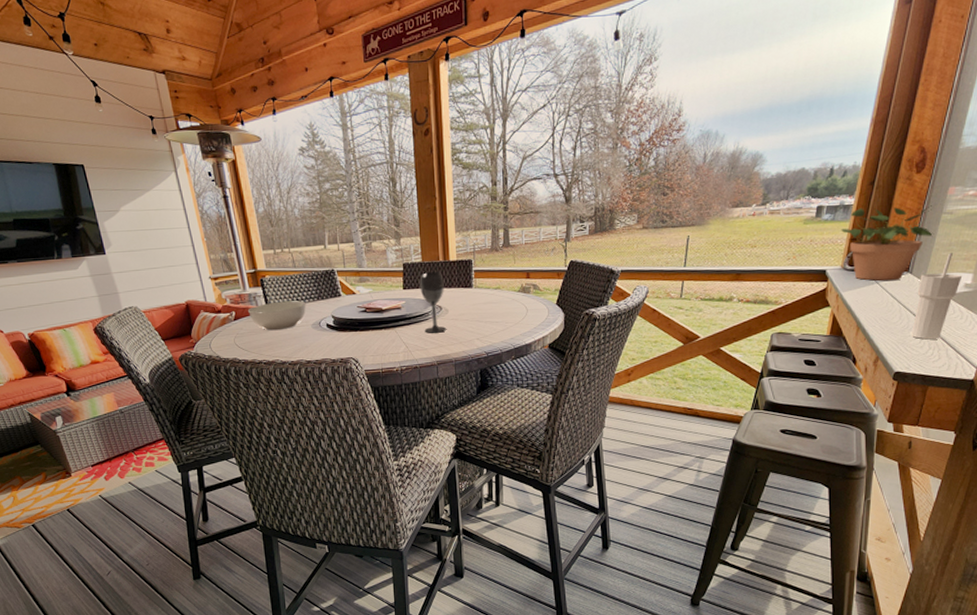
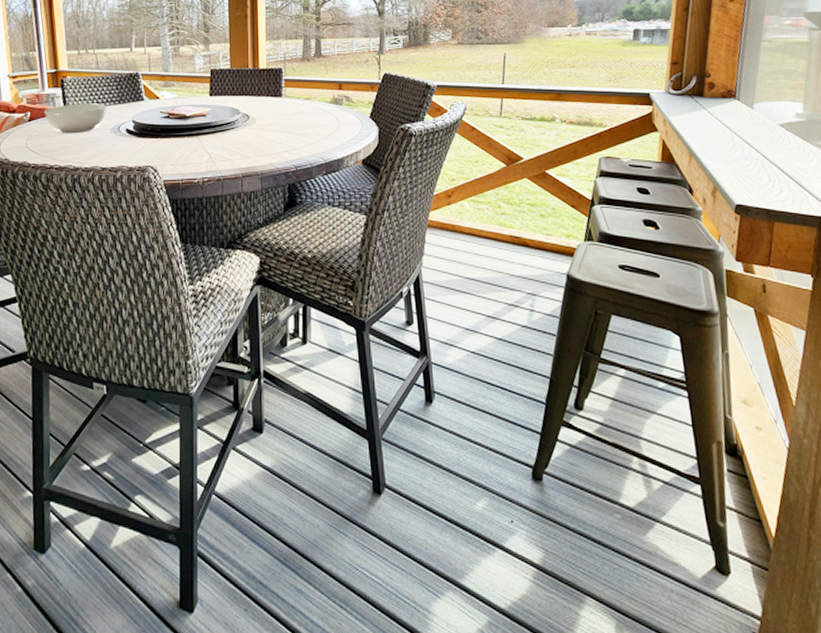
wine glass: present [419,272,446,333] -> none [227,79,253,143]
potted plant: present [841,205,934,281] -> none [661,32,757,106]
cup: present [912,253,963,340] -> none [748,81,793,171]

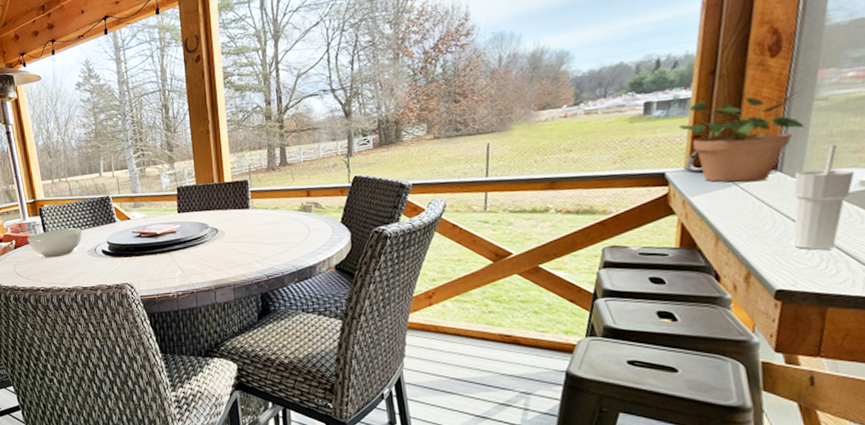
potted plant: none [661,32,757,106] -> present [679,92,806,183]
cup: none [748,81,793,171] -> present [792,145,855,250]

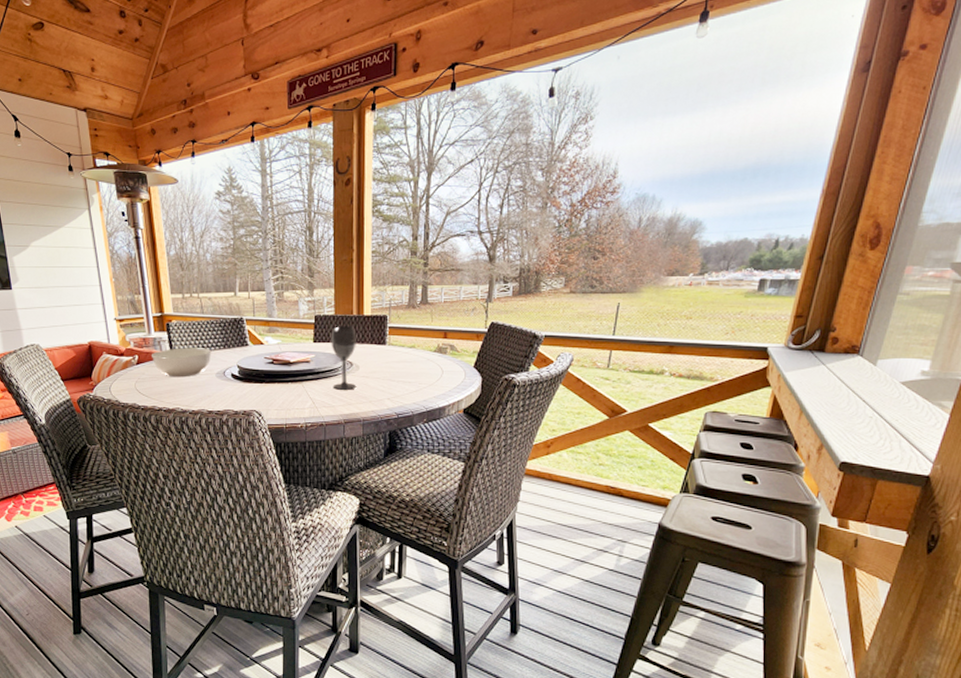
wine glass: none [194,194,223,257] -> present [331,326,356,390]
potted plant: present [679,92,806,183] -> none [785,283,889,362]
cup: present [792,145,855,250] -> none [861,337,919,429]

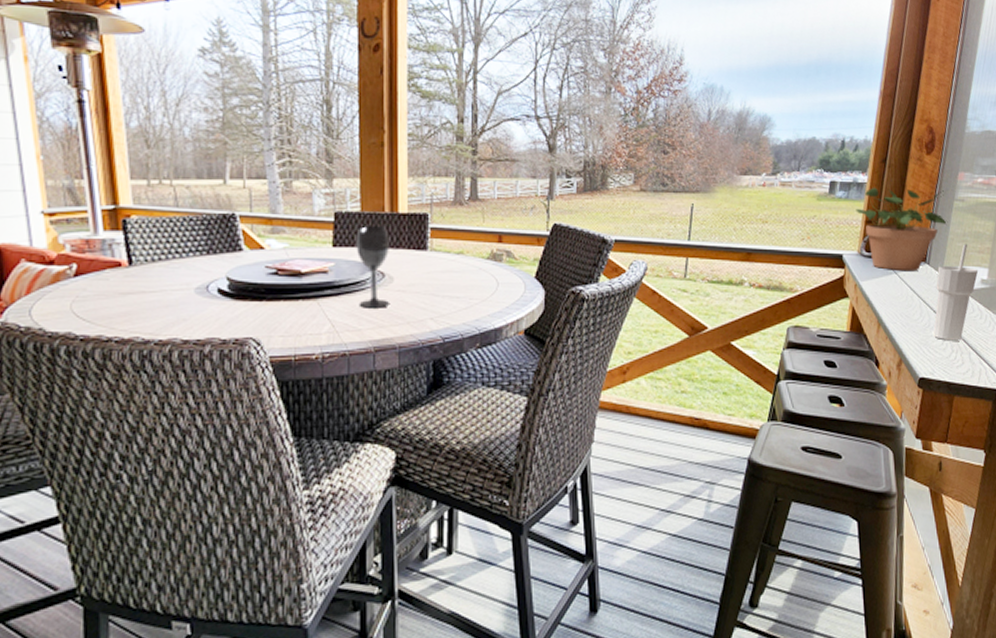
bowl: present [151,348,212,378] -> none [97,253,190,294]
potted plant: none [785,283,889,362] -> present [856,187,948,270]
cup: none [861,337,919,429] -> present [933,244,979,341]

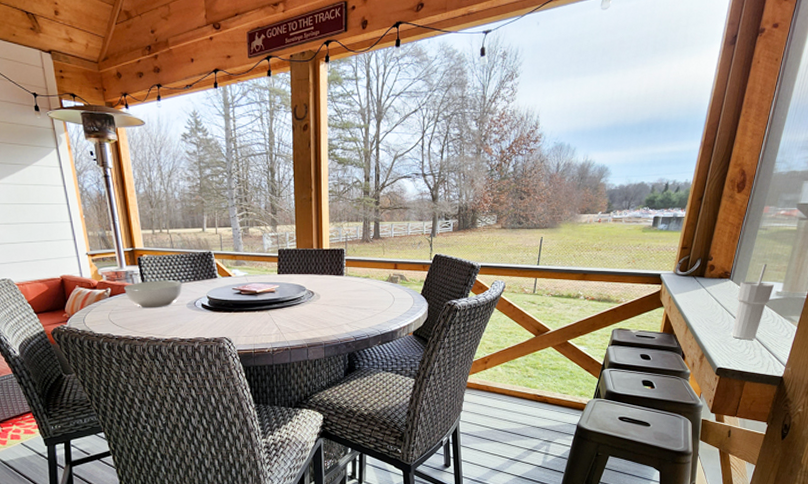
bowl: none [97,253,190,294] -> present [123,280,182,308]
wine glass: present [356,226,389,308] -> none [293,259,317,317]
potted plant: present [856,187,948,270] -> none [674,220,752,285]

